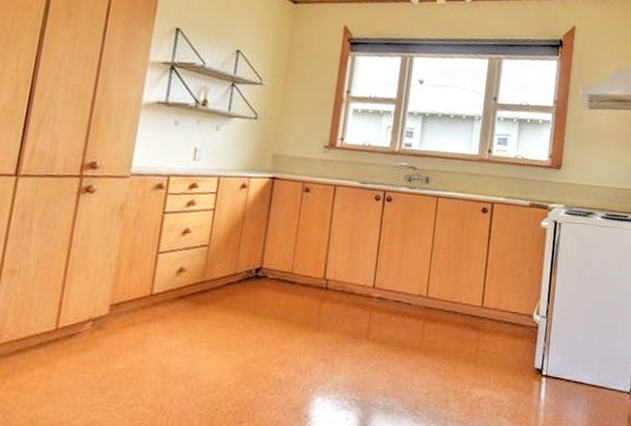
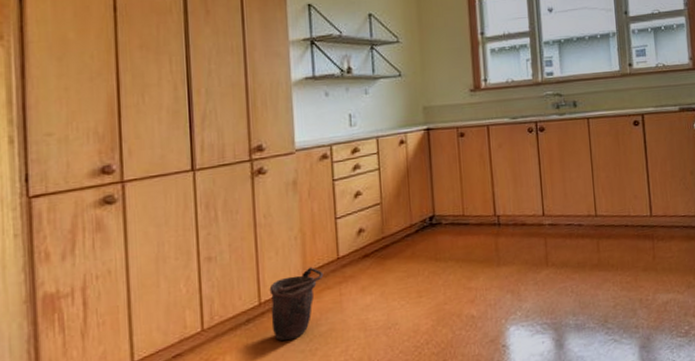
bucket: none [64,299,132,373] -> present [269,267,324,341]

